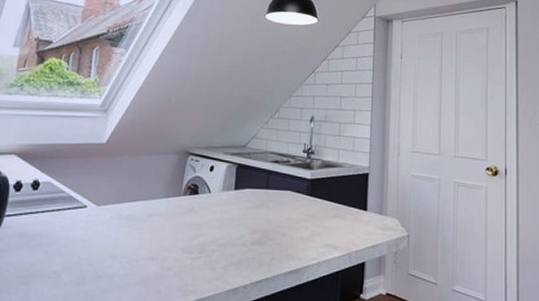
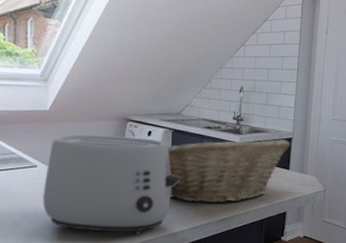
toaster: none [88,170,244,290] -> present [43,134,180,234]
fruit basket: none [230,173,367,252] -> present [167,137,291,203]

